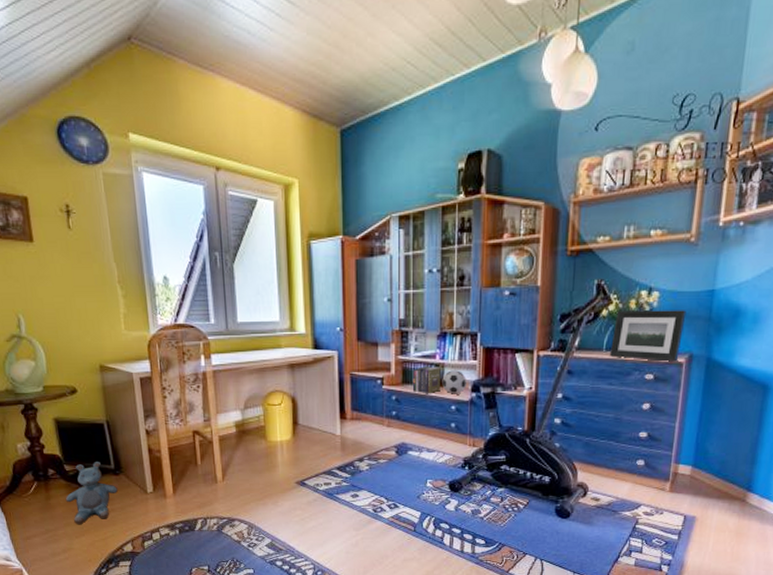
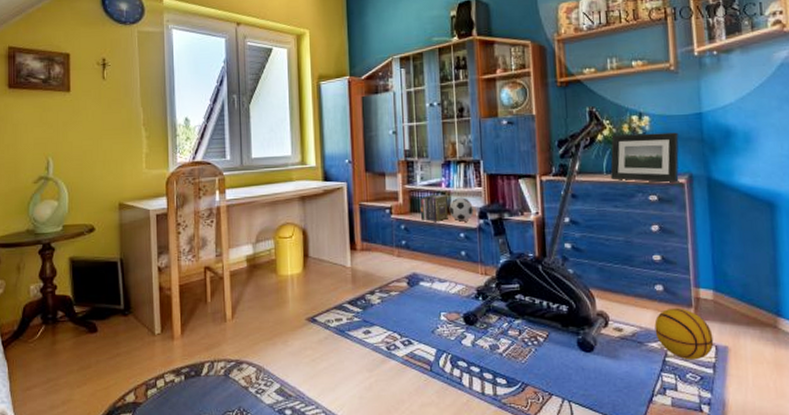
stuffed animal: present [65,462,119,525] -> none [71,302,126,373]
basketball: none [630,481,684,528] -> present [654,307,714,360]

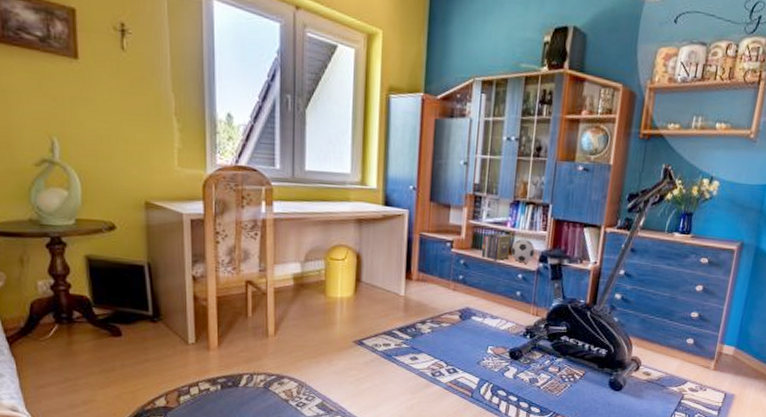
picture frame: present [610,132,679,183] -> none [671,196,742,249]
basketball: present [654,307,714,360] -> none [677,359,726,404]

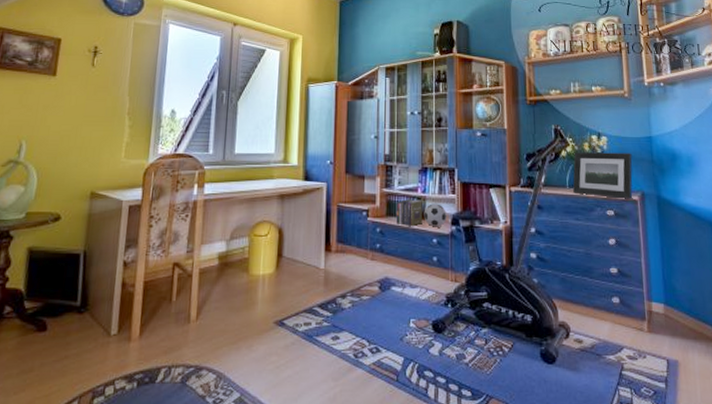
picture frame: none [671,196,742,249] -> present [573,152,633,199]

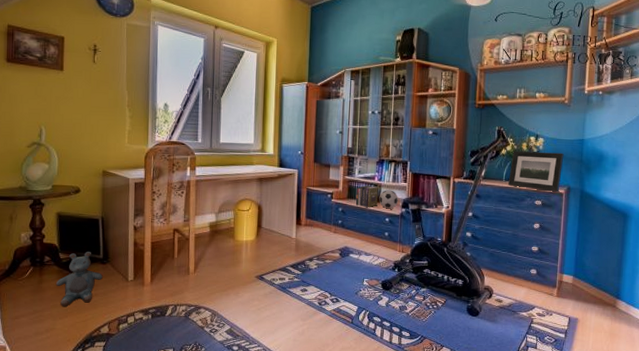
stuffed animal: none [14,298,79,377] -> present [55,252,104,307]

